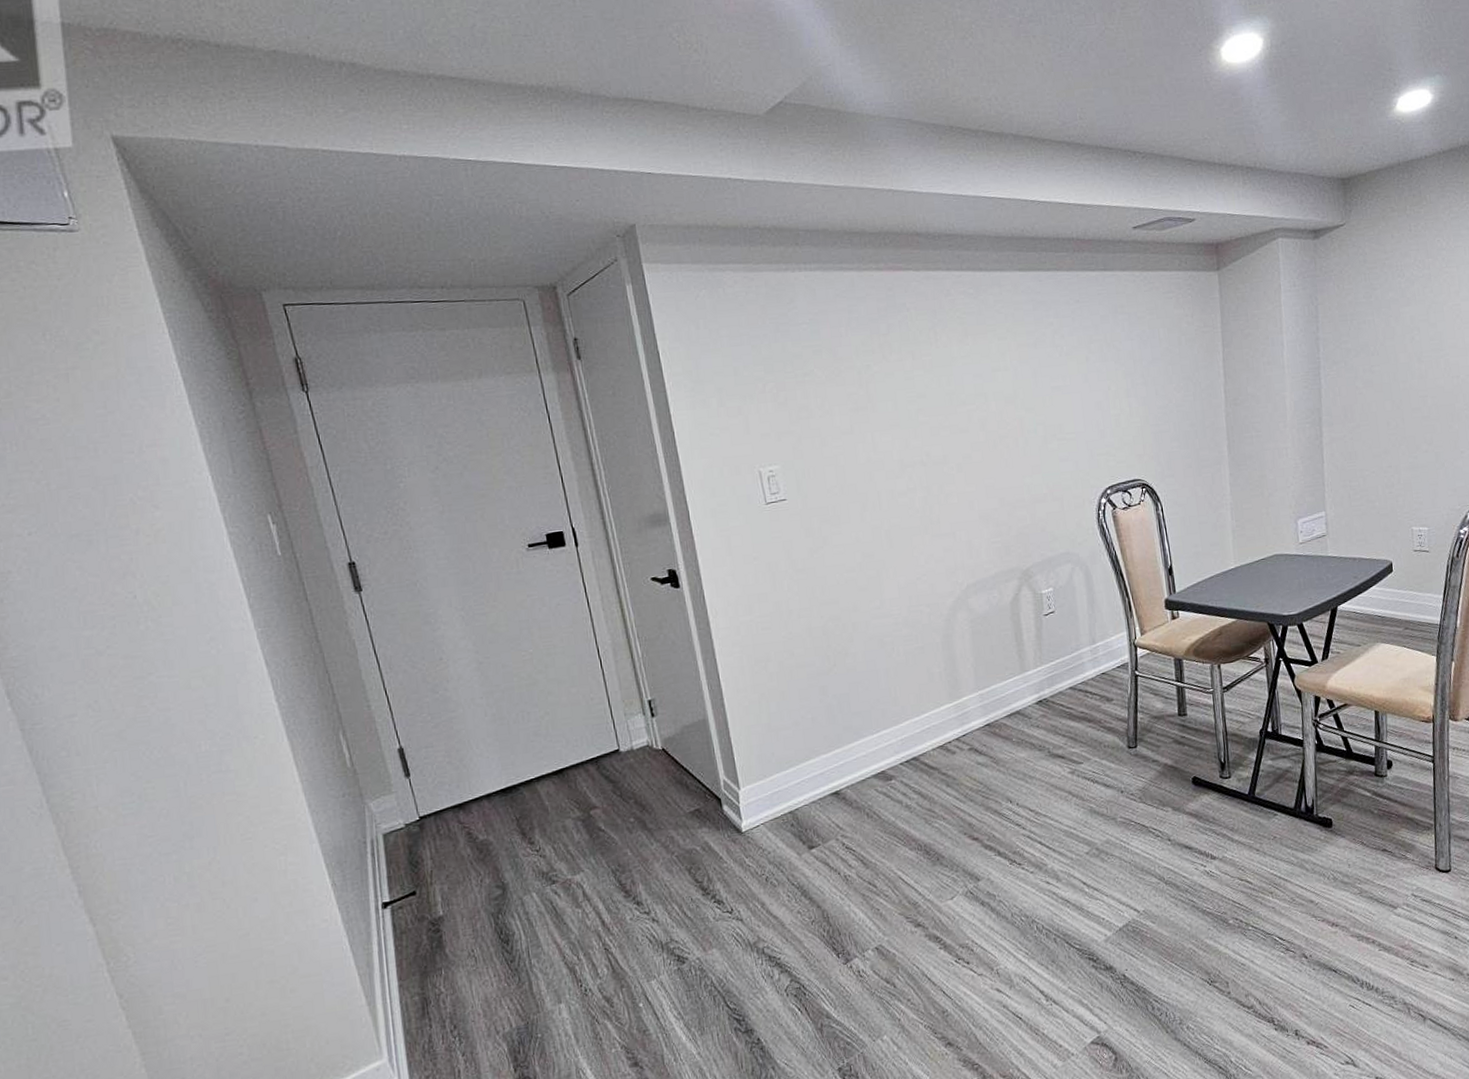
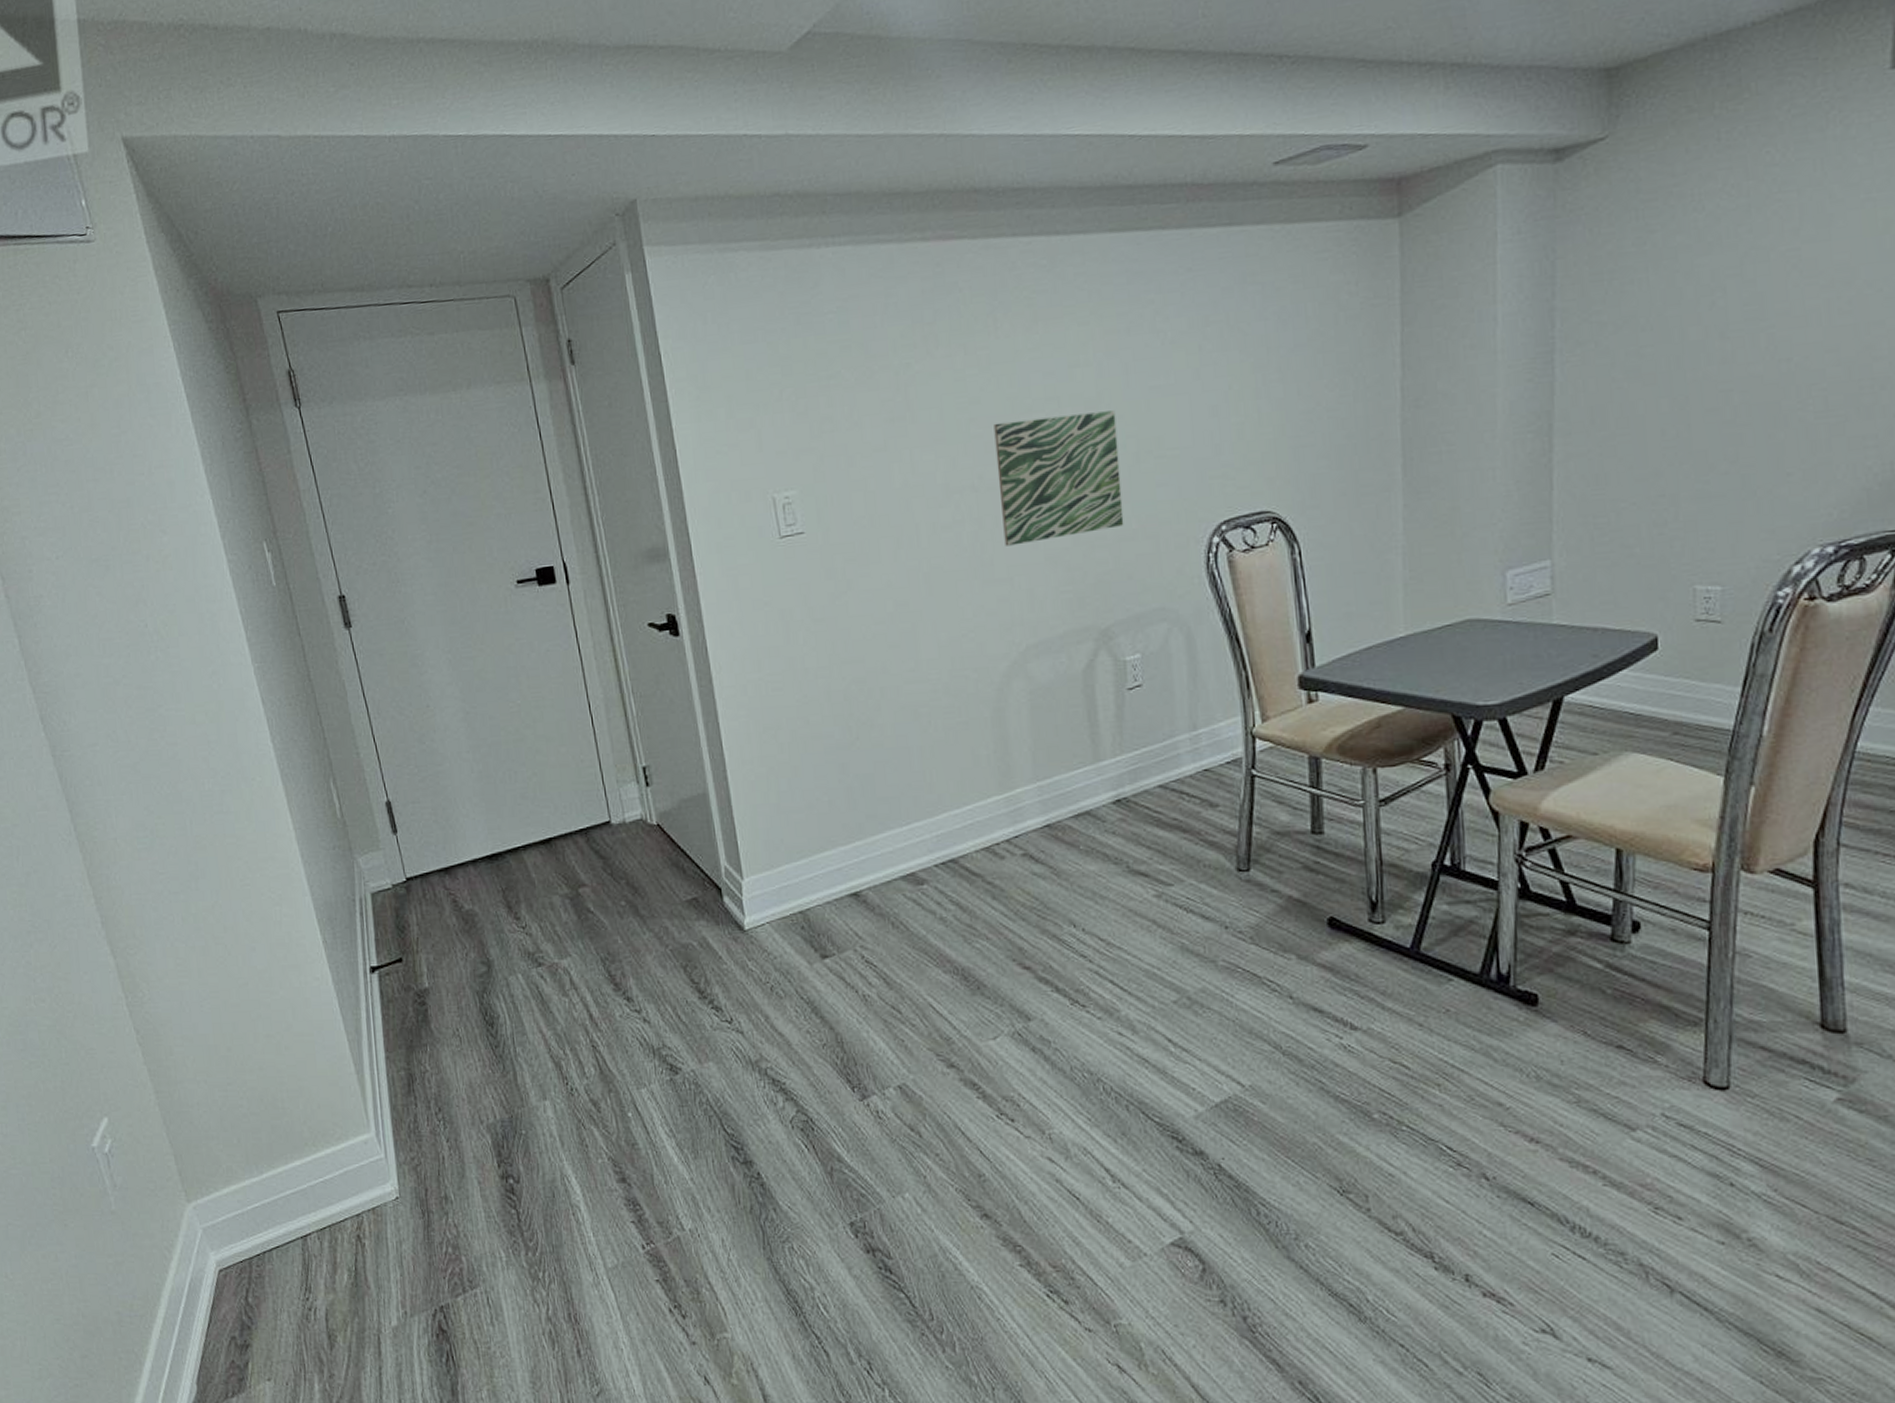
wall art: none [937,404,1037,508] -> present [994,410,1124,546]

